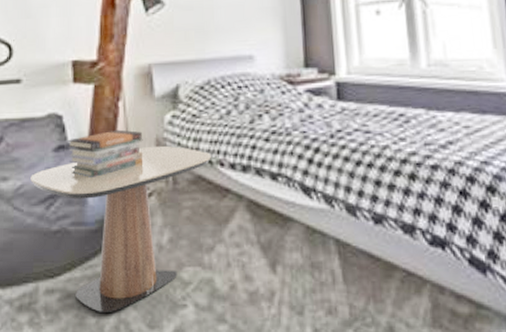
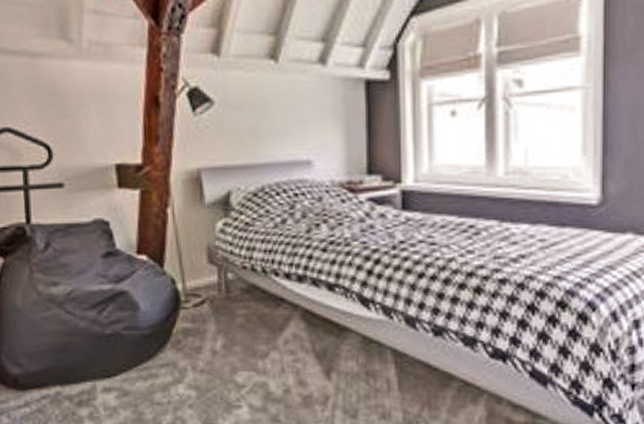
side table: present [30,145,211,314] -> none [80,254,265,411]
book stack: present [67,129,144,179] -> none [115,237,195,285]

